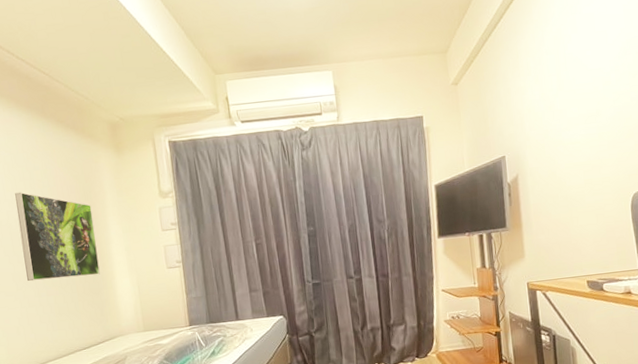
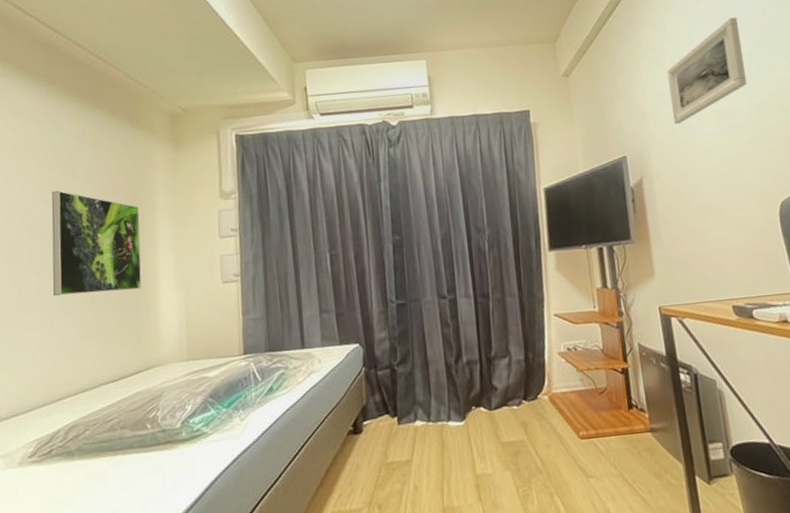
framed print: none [543,27,612,127] -> present [667,17,747,124]

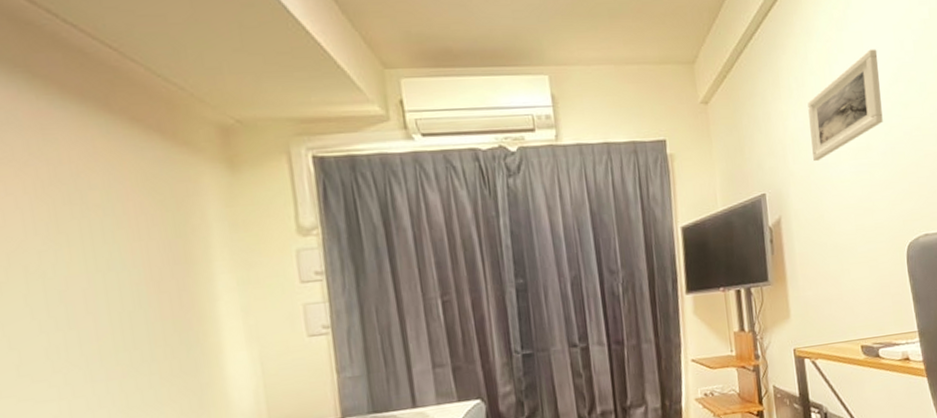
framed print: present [51,190,142,297] -> none [53,222,199,359]

